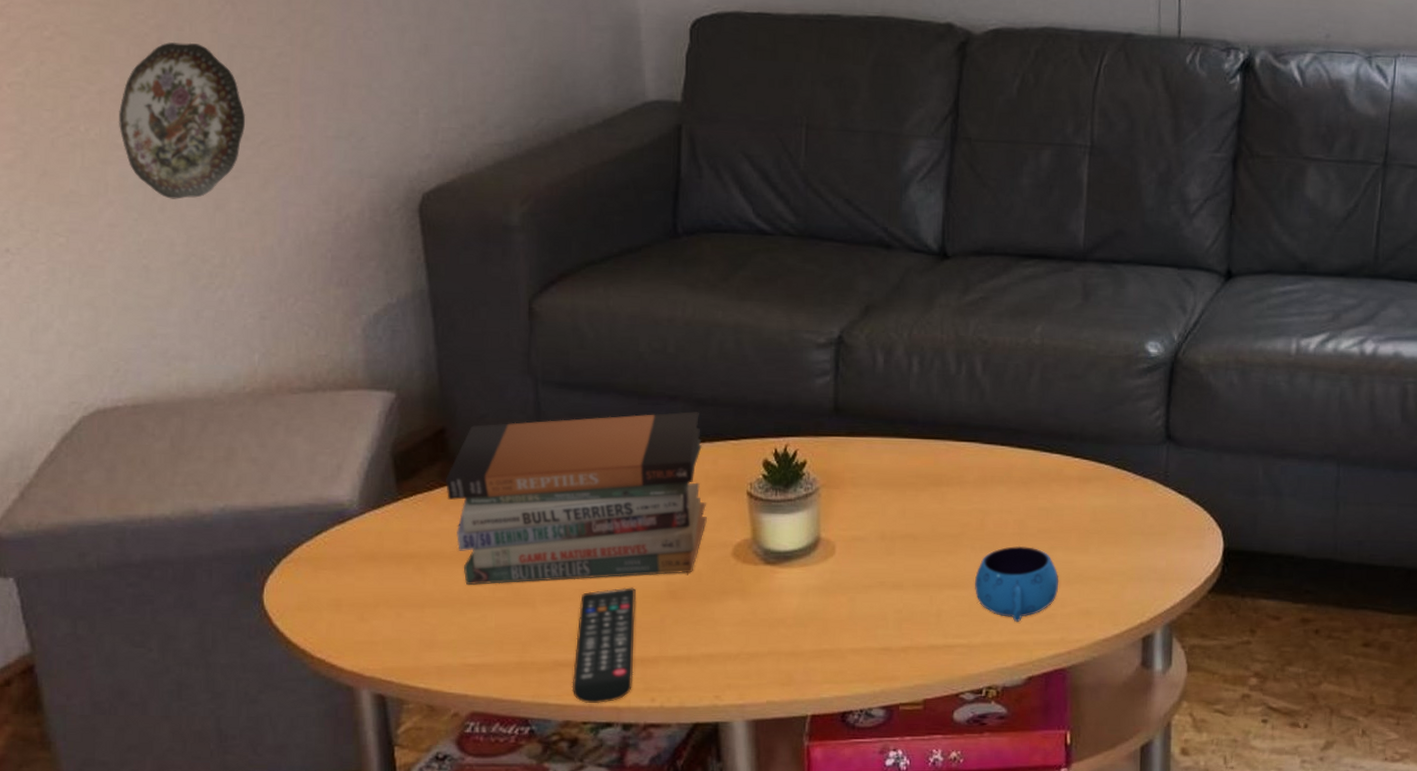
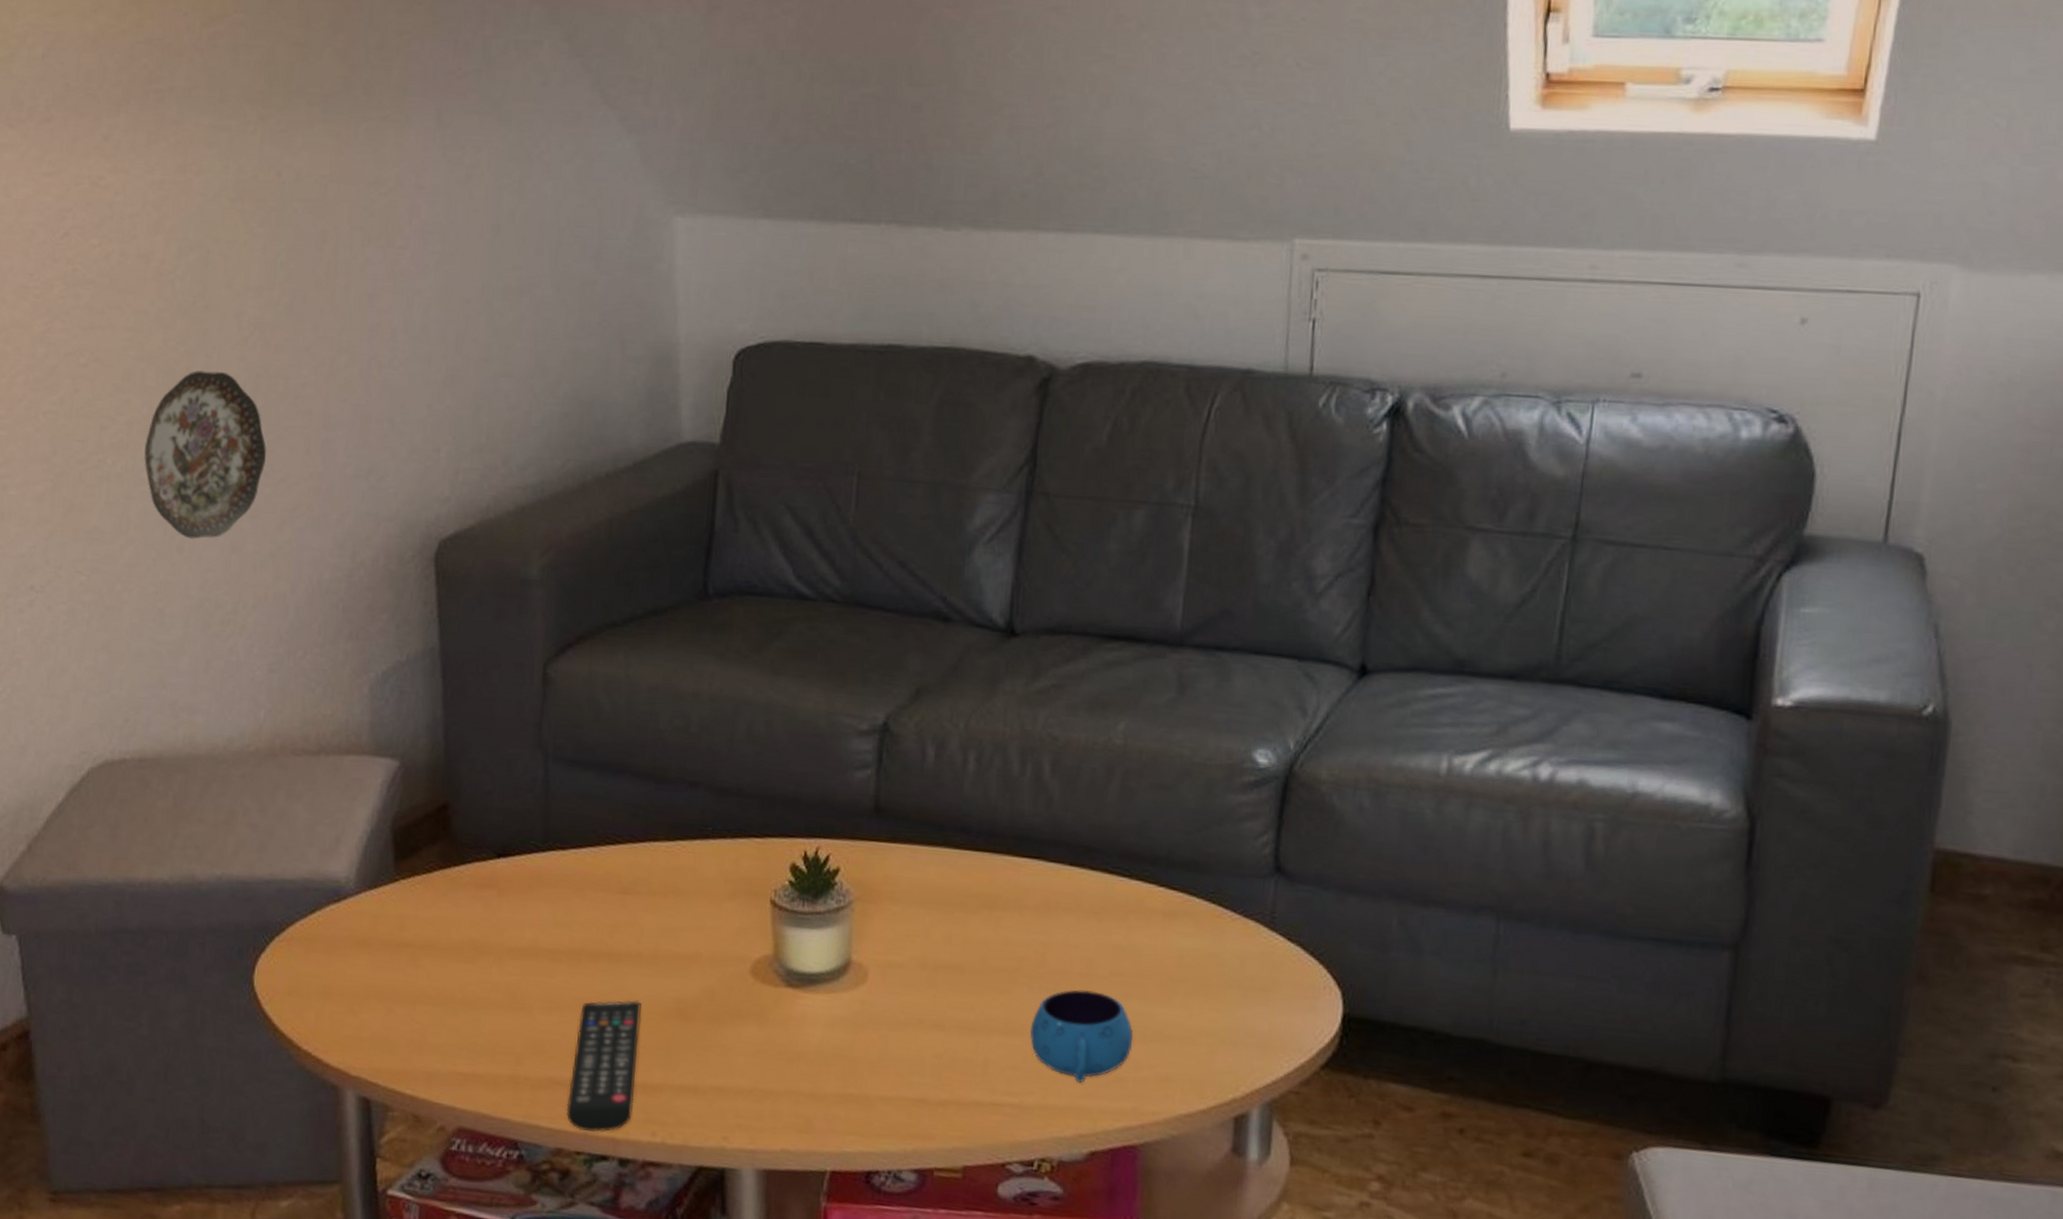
book stack: present [446,412,707,585] -> none [445,801,725,990]

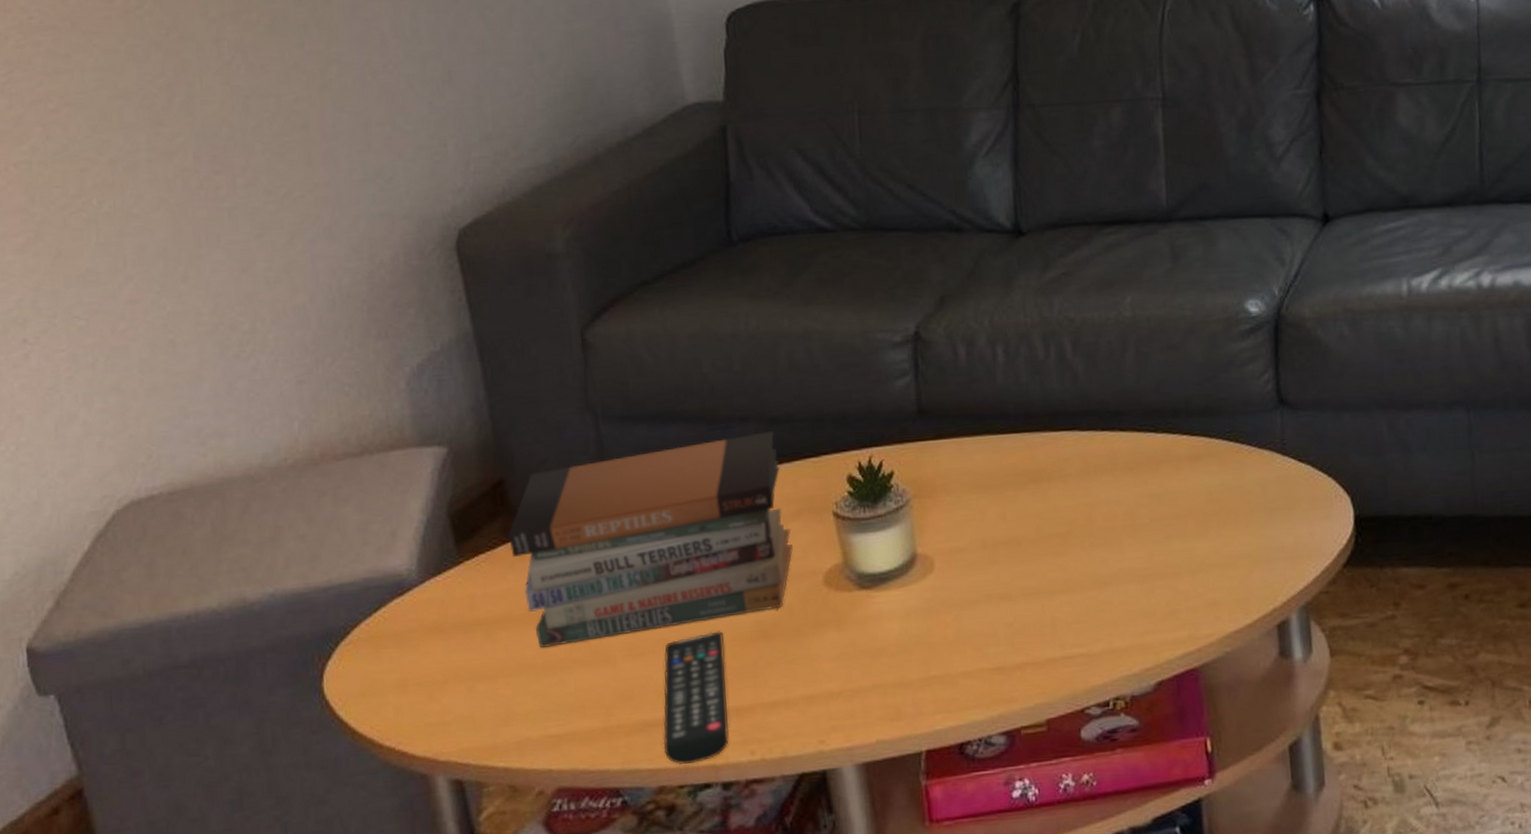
decorative plate: present [144,370,267,539] -> none [132,98,266,266]
book stack: none [445,801,725,990] -> present [509,431,793,648]
mug: present [1030,989,1134,1084] -> none [1088,538,1180,623]

